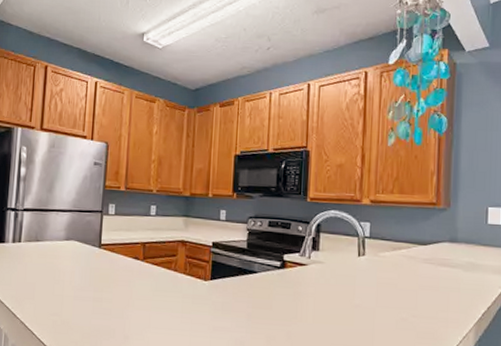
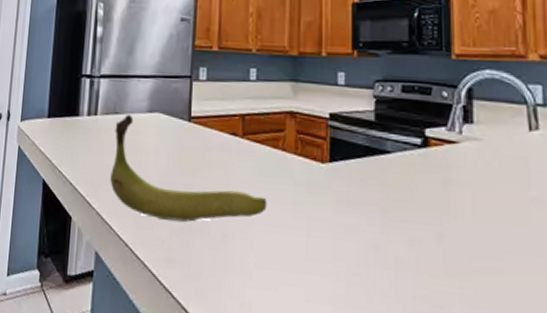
banana: none [32,242,161,327] -> present [110,114,268,222]

